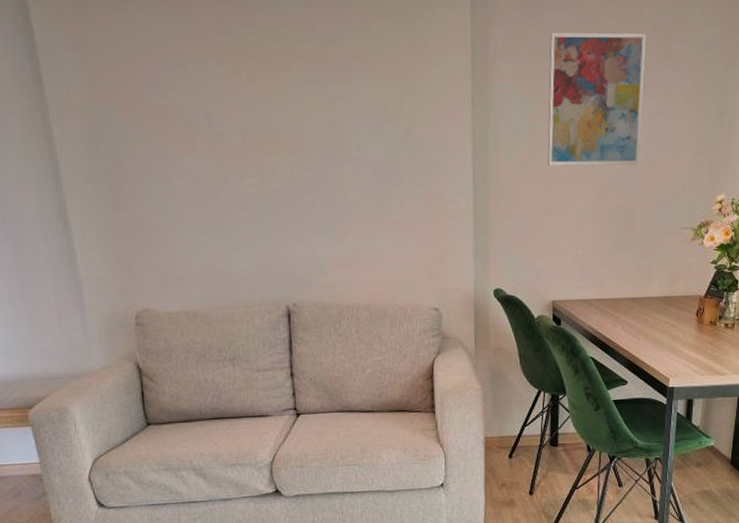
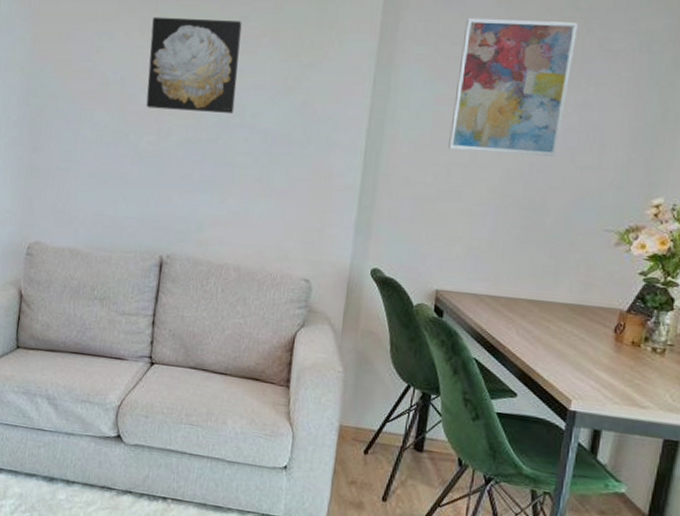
wall art: none [230,42,338,148] -> present [146,17,242,113]

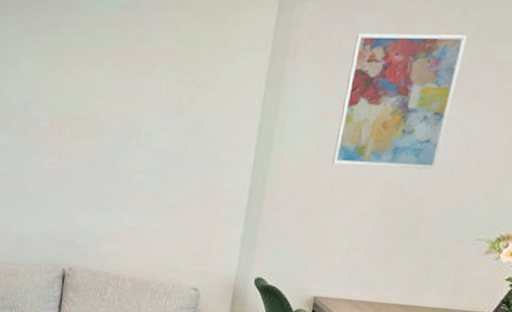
wall art: present [146,17,242,113] -> none [48,40,139,134]

